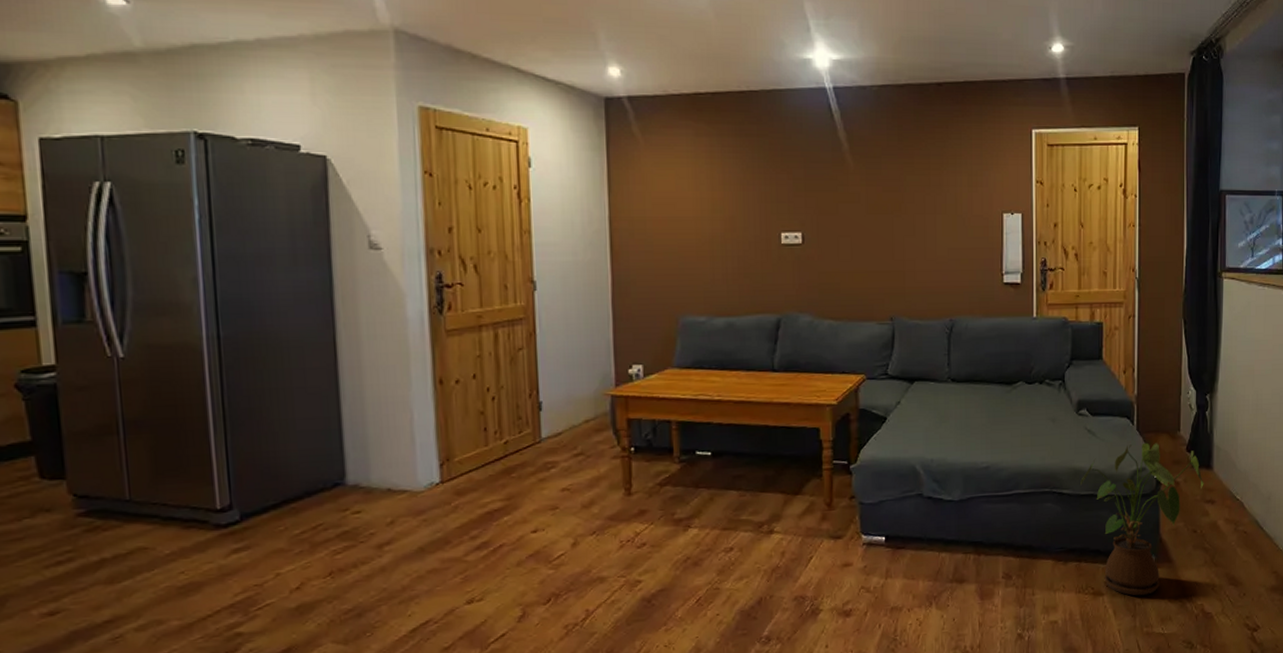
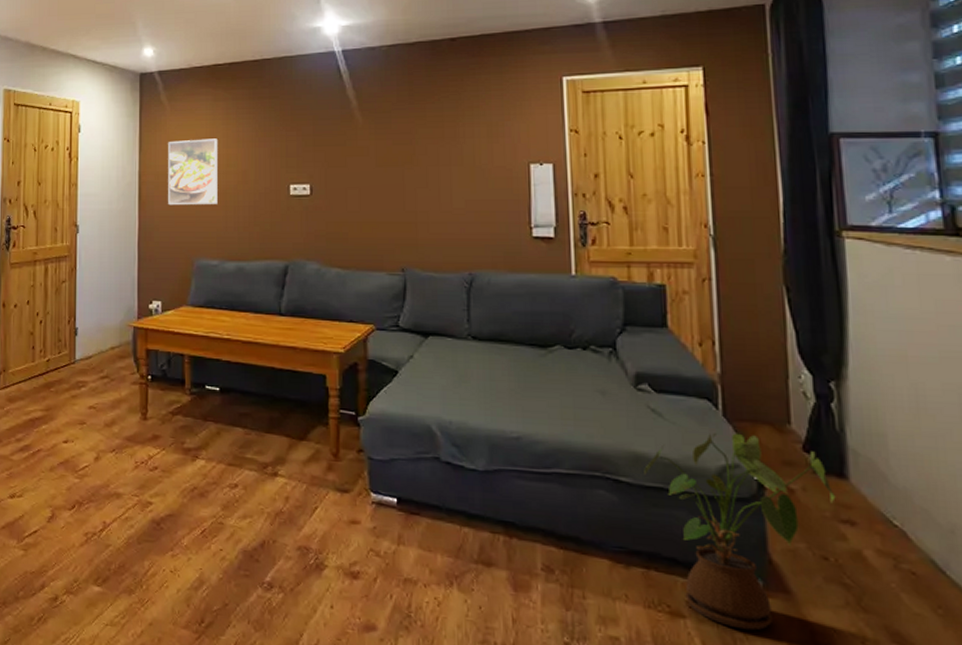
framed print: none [643,179,703,256] -> present [168,138,218,206]

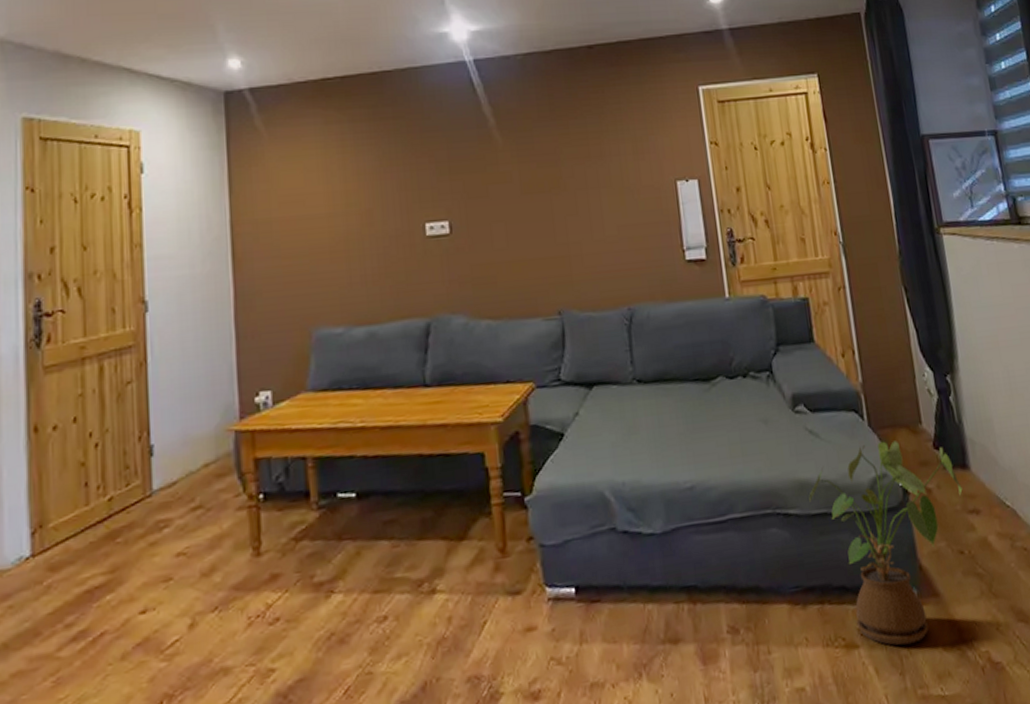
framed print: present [168,138,218,206] -> none [268,171,338,262]

